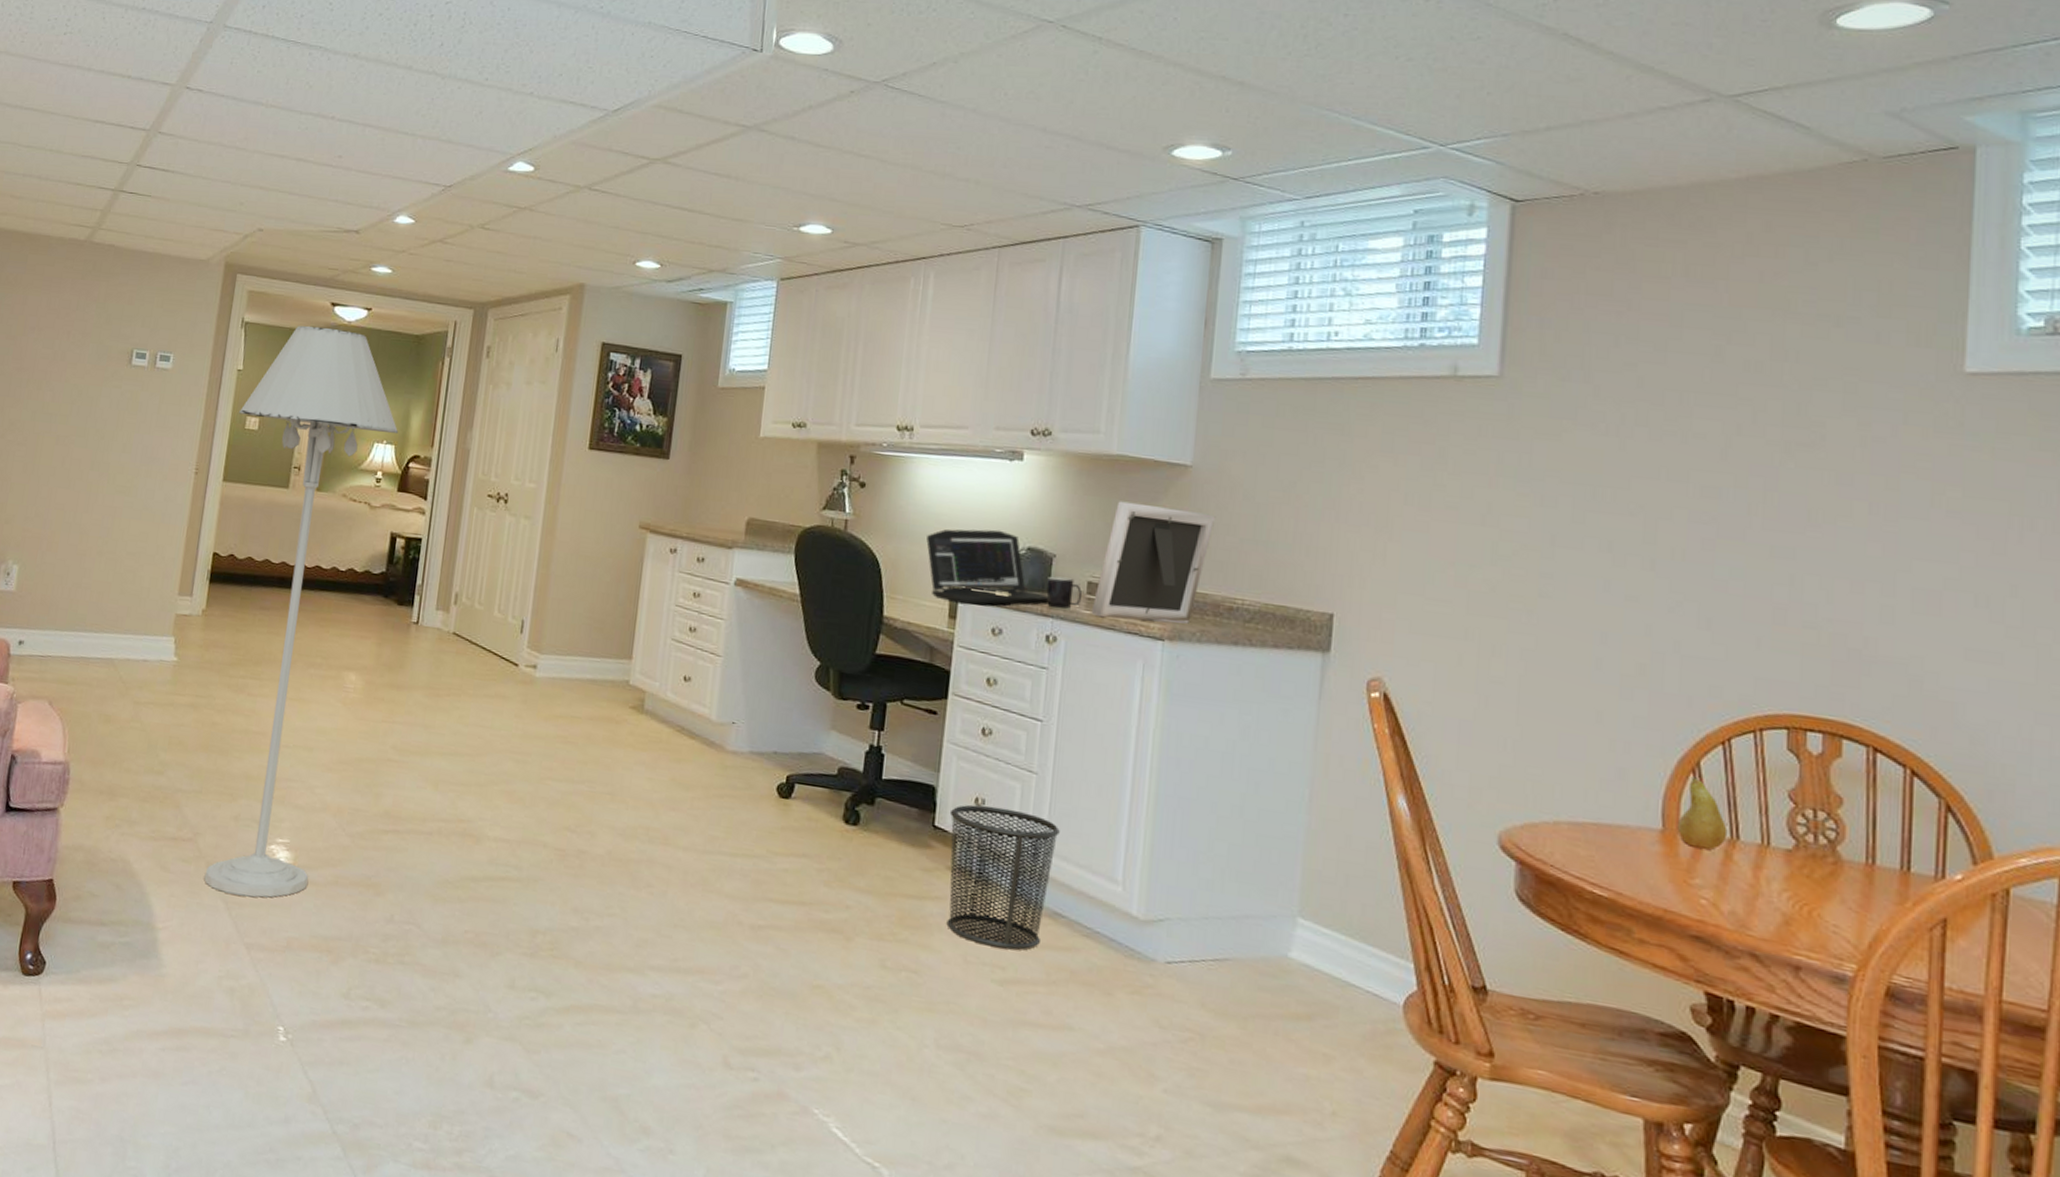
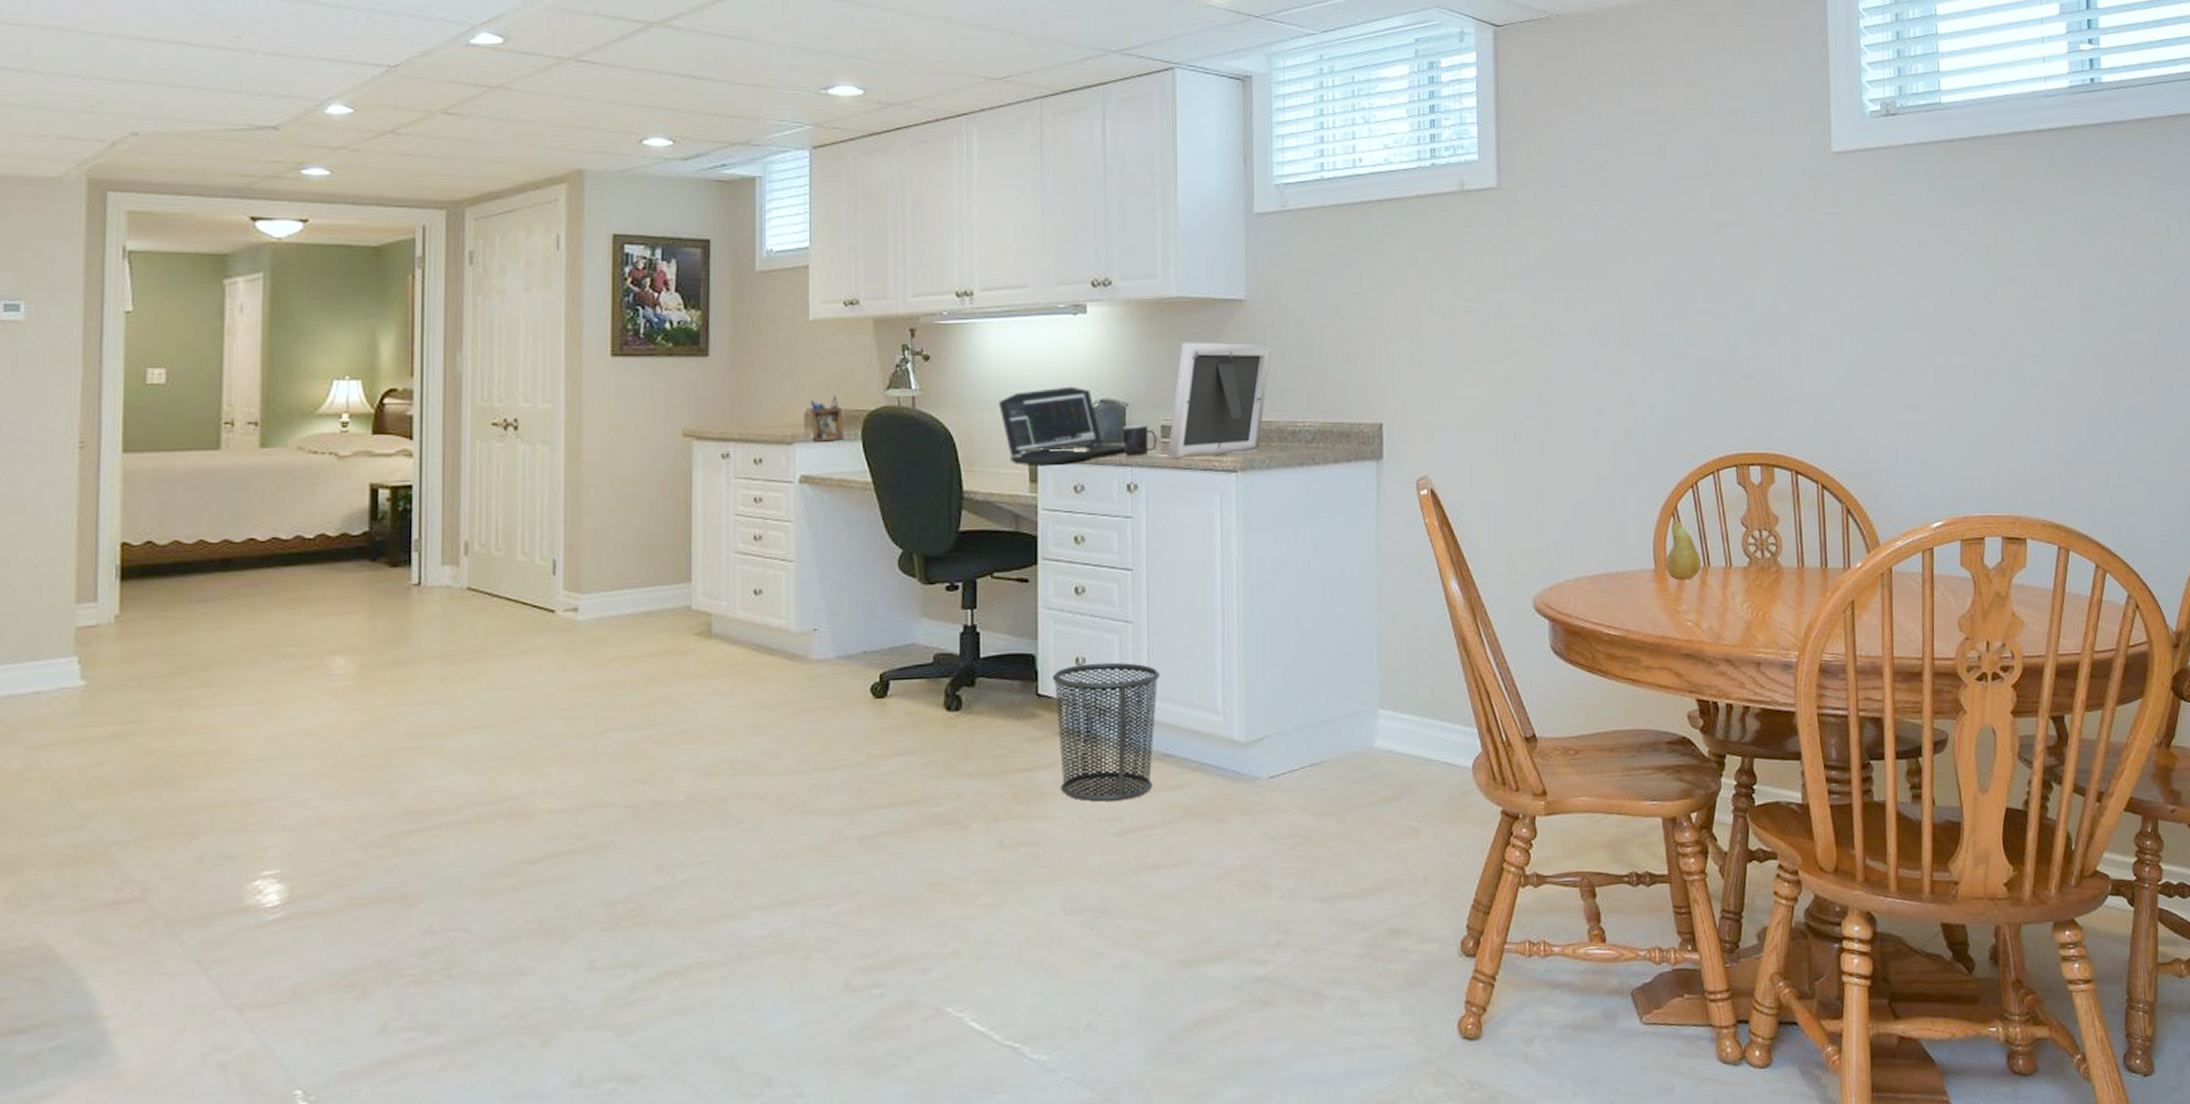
floor lamp: present [204,325,399,898] -> none [133,248,365,953]
desk organizer: none [750,508,780,551] -> present [811,394,843,442]

